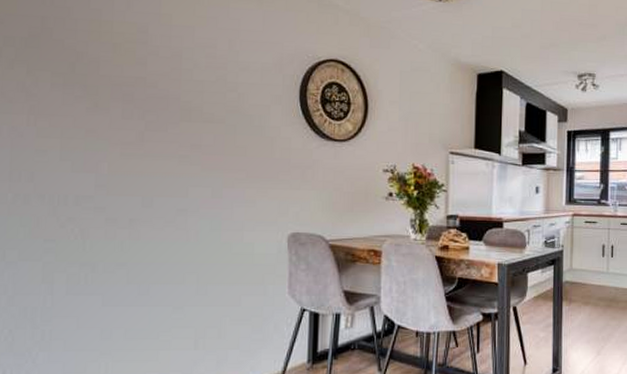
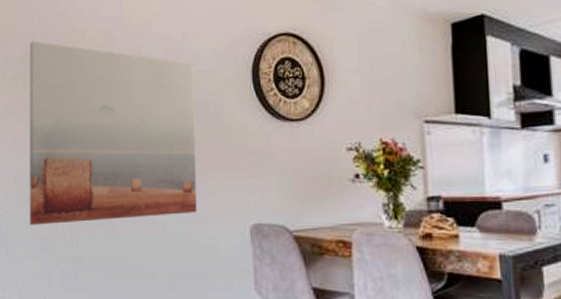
wall art: none [27,23,240,227] -> present [29,41,198,225]

